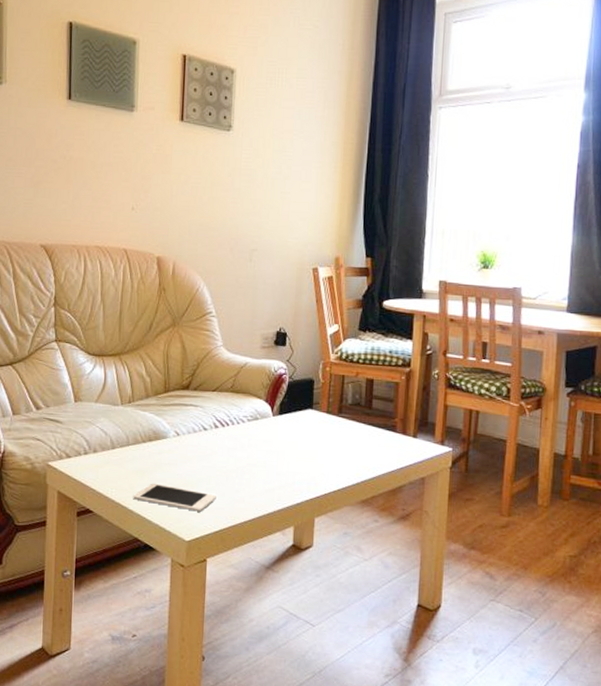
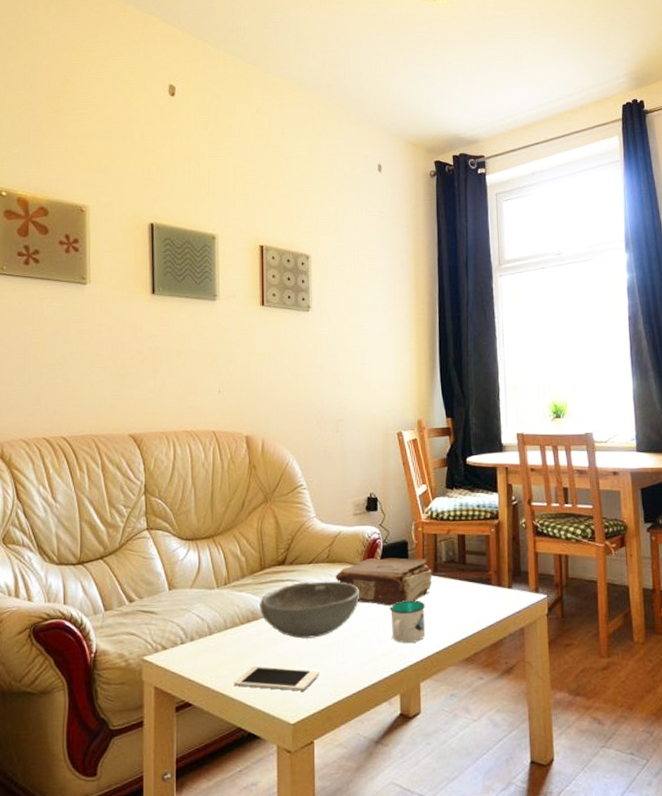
bowl: none [162,408,261,464] -> present [260,581,359,639]
book: none [238,392,337,442] -> present [335,557,433,606]
mug: none [290,437,327,479] -> present [389,600,426,643]

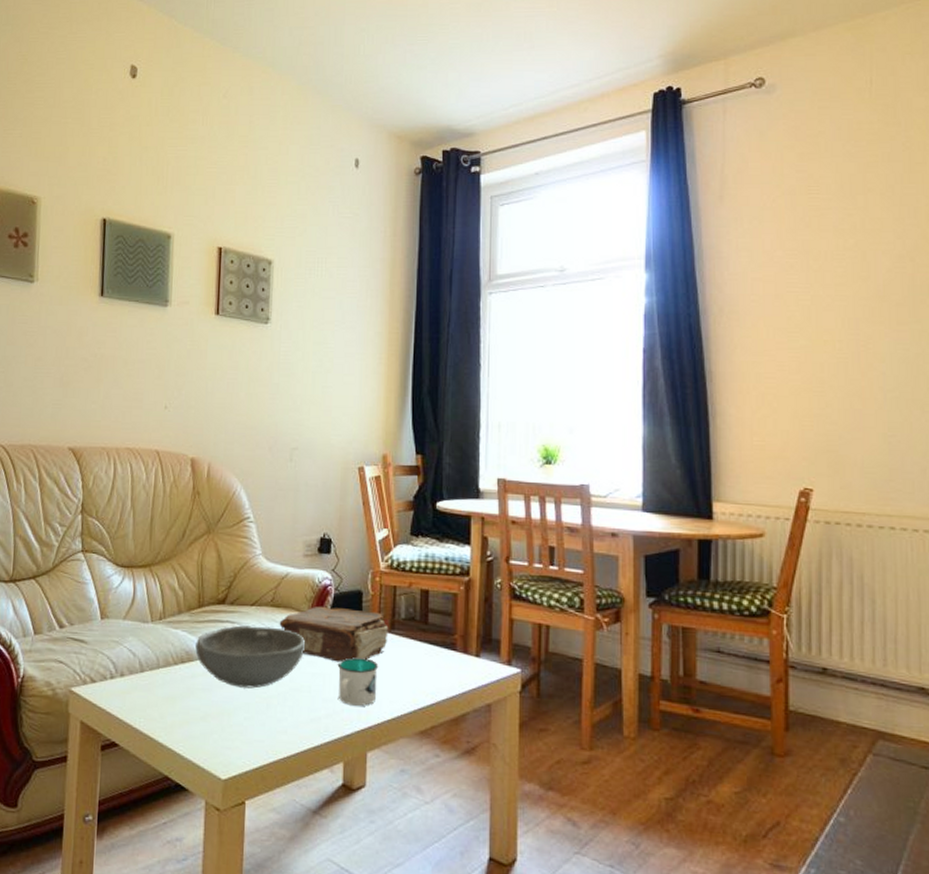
cell phone: present [234,666,319,691] -> none [163,711,256,745]

